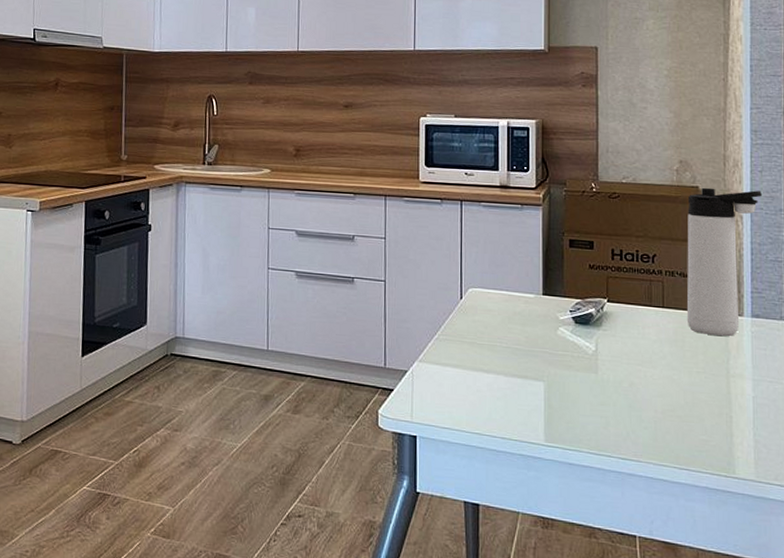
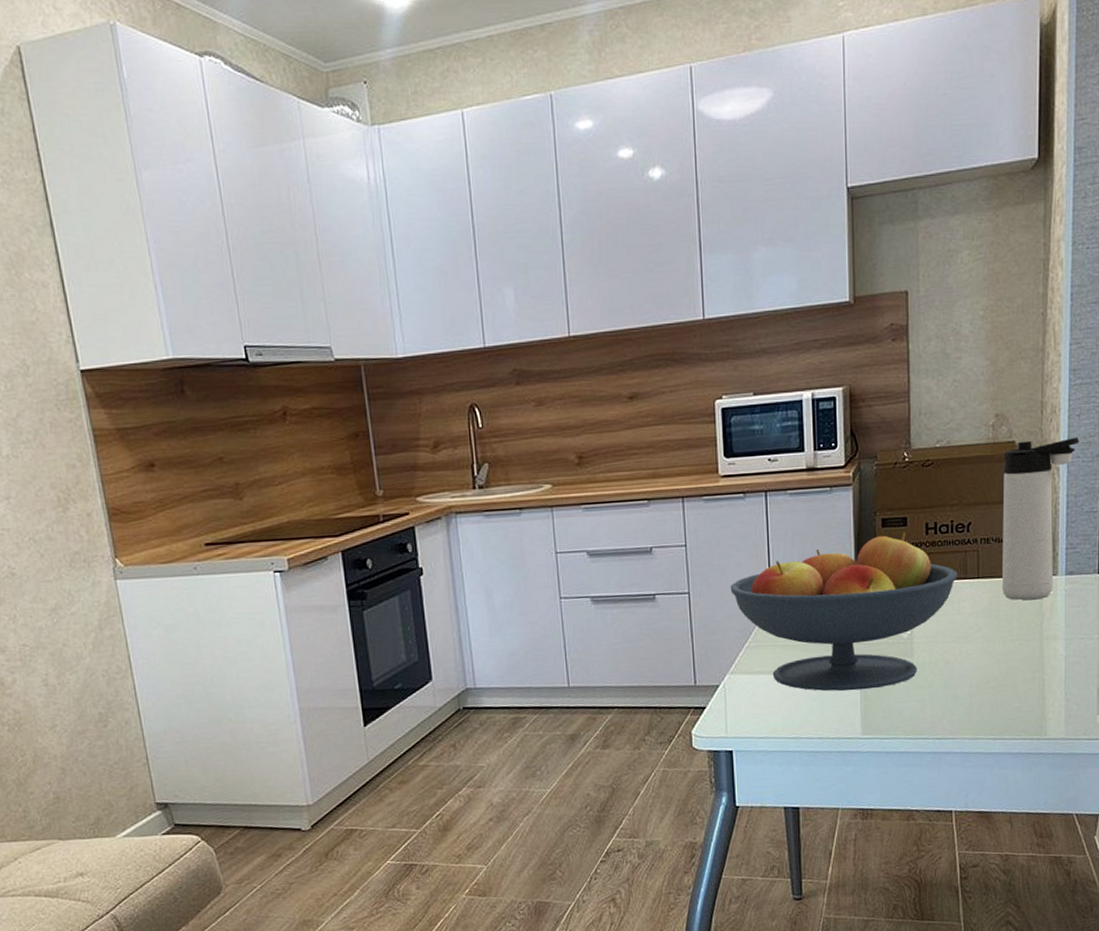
fruit bowl: none [424,254,642,398] -> present [730,532,957,692]

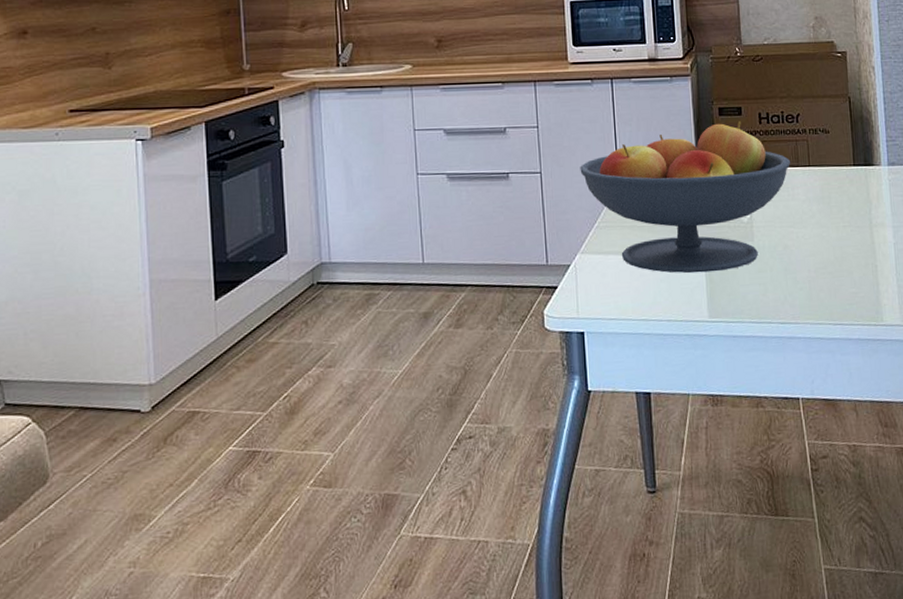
thermos bottle: present [1001,437,1079,600] -> none [825,40,890,189]

